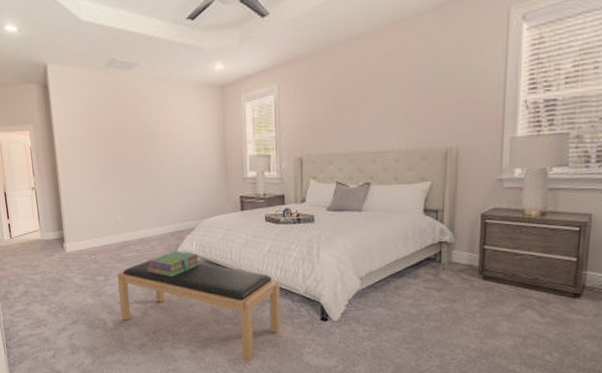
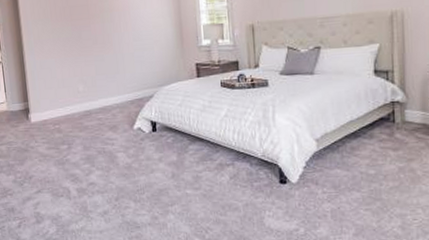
bench: present [117,260,281,362] -> none [80,128,241,227]
stack of books: present [146,250,200,278] -> none [108,118,159,145]

